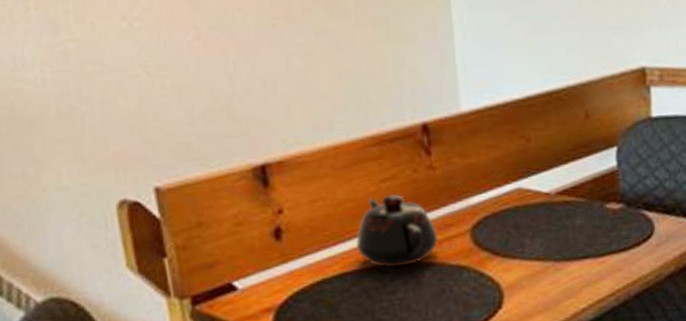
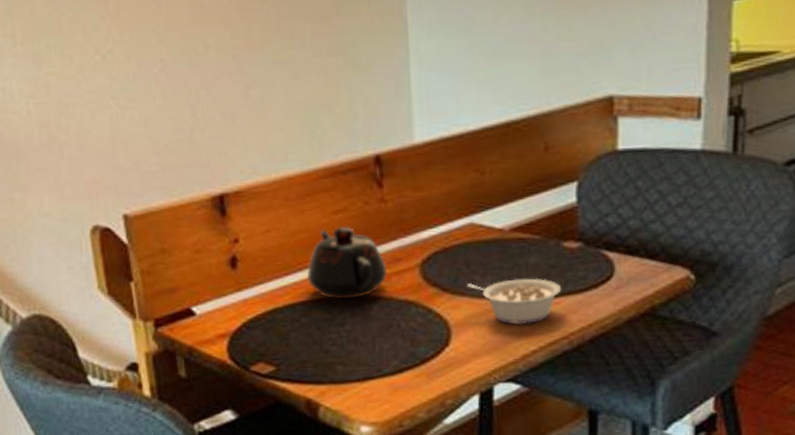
legume: none [517,238,607,285] -> present [466,278,562,325]

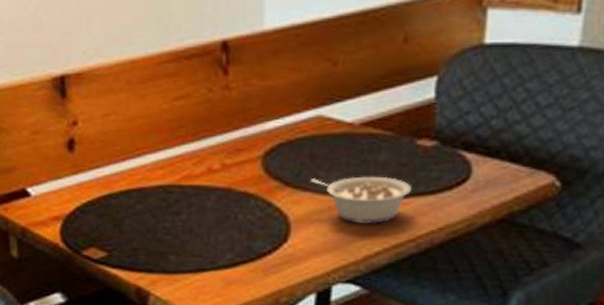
teapot: present [307,226,387,299] -> none [144,112,227,187]

